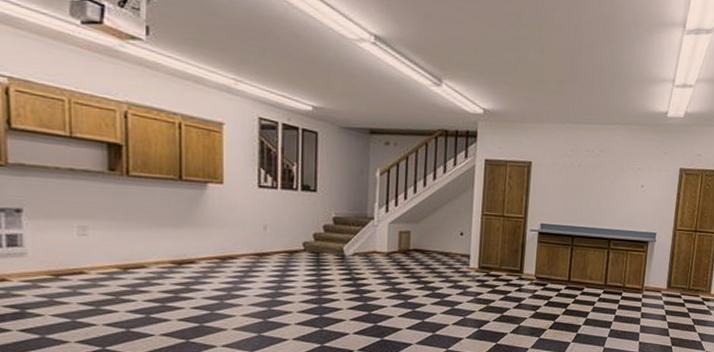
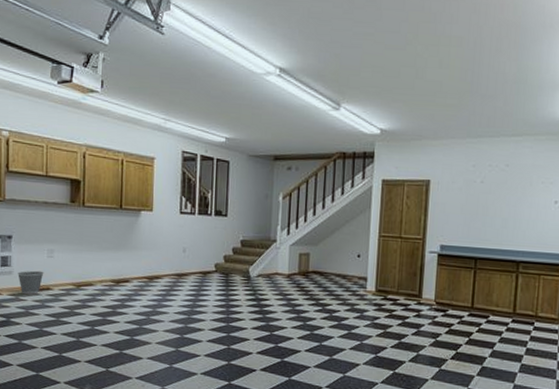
wastebasket: none [34,251,74,280] -> present [18,270,44,294]

